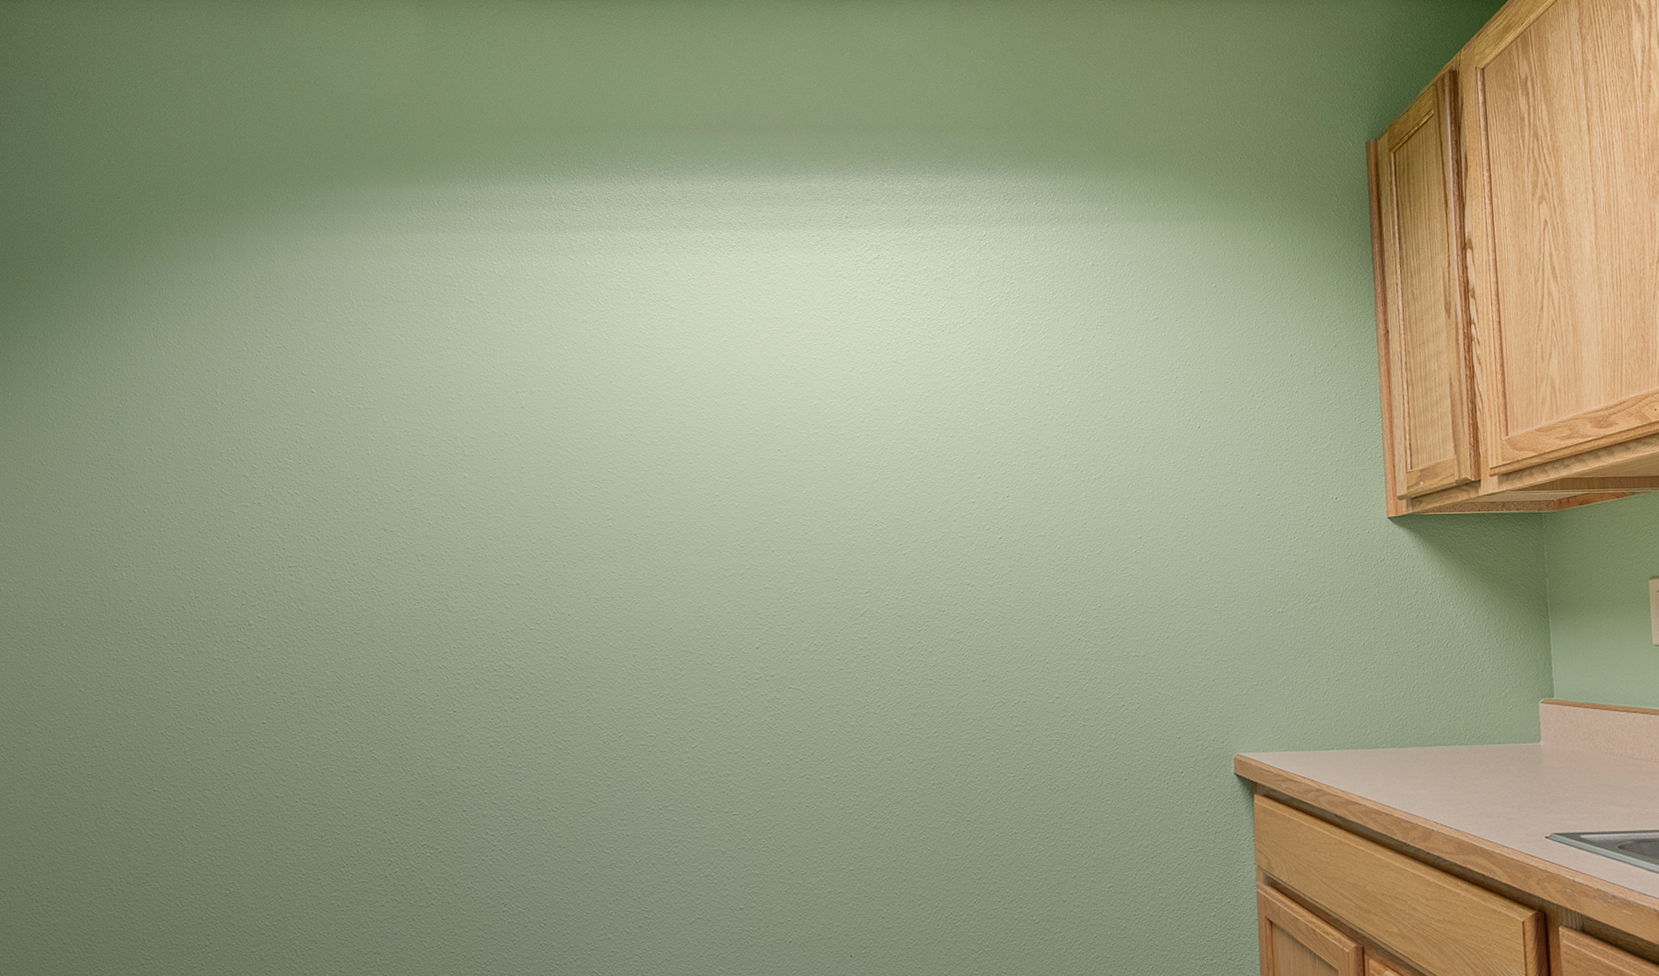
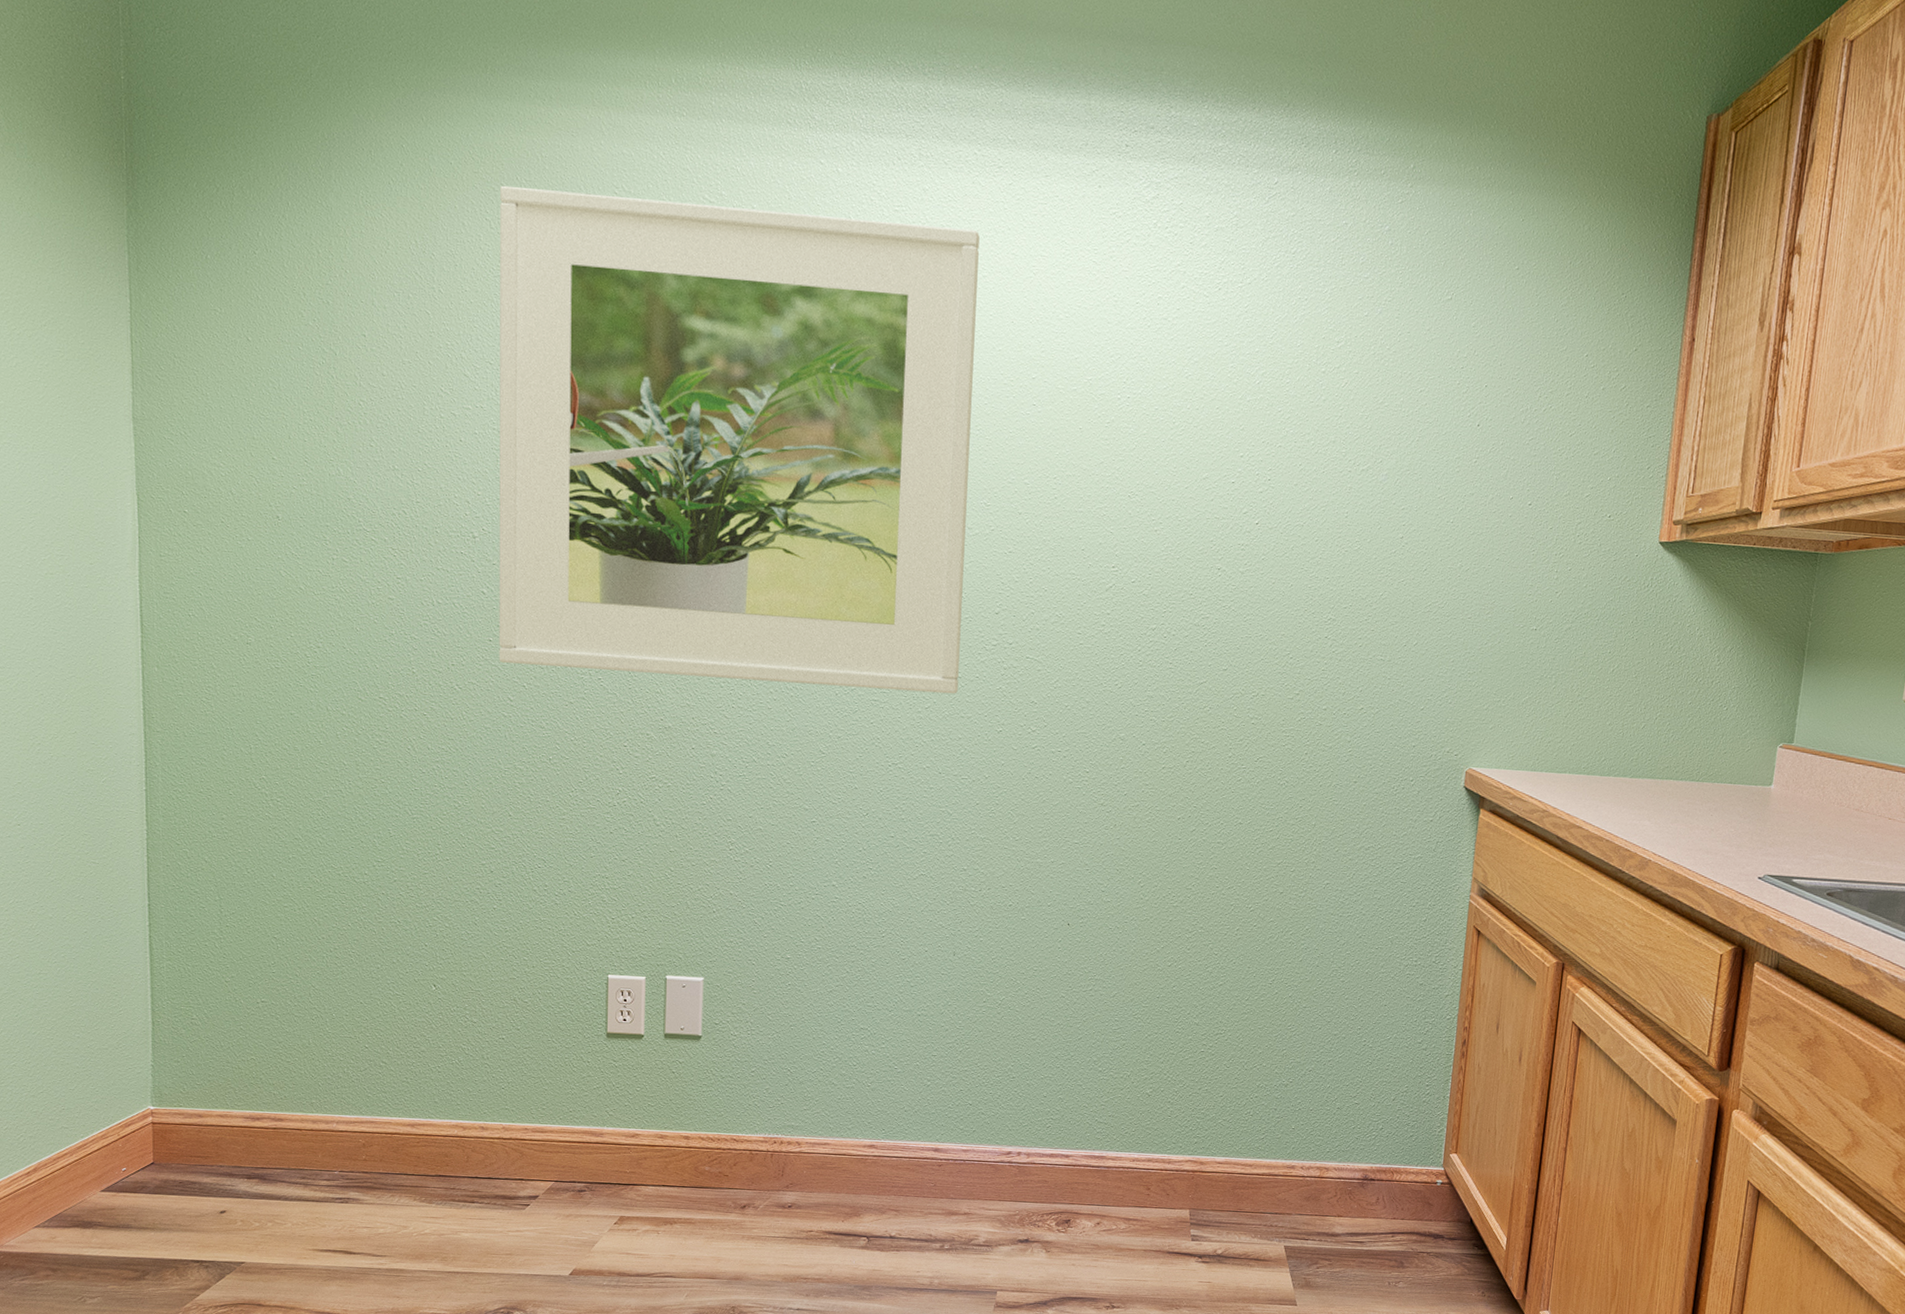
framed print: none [272,301,724,744] -> present [499,185,980,694]

